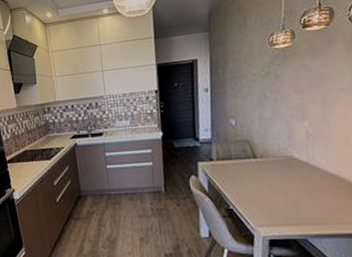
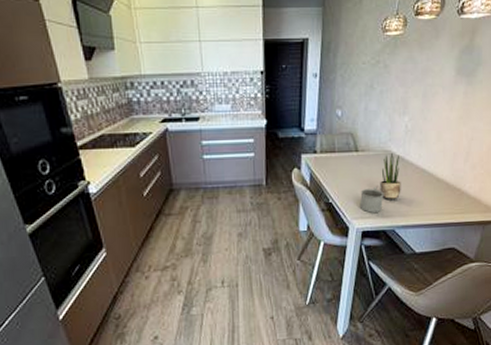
mug: none [263,193,291,220] -> present [359,187,384,213]
potted plant: none [284,159,310,206] -> present [380,153,401,199]

